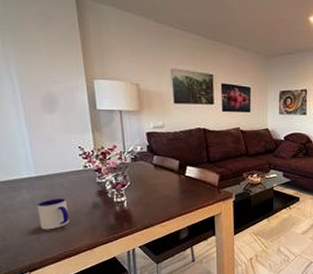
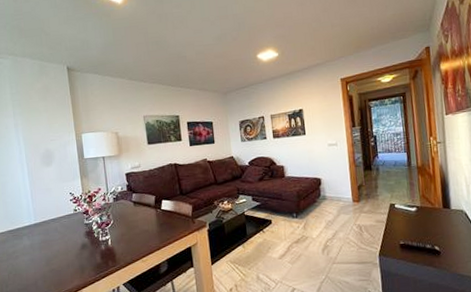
mug: present [37,198,69,230] -> none [35,241,62,274]

